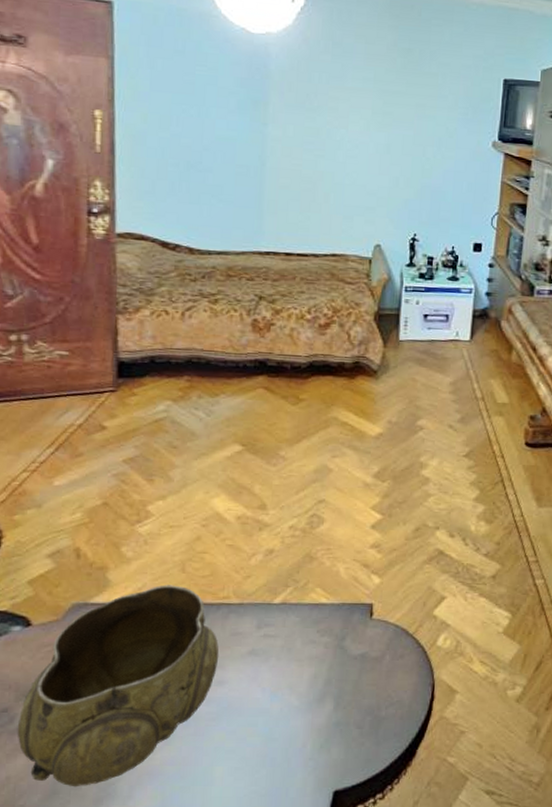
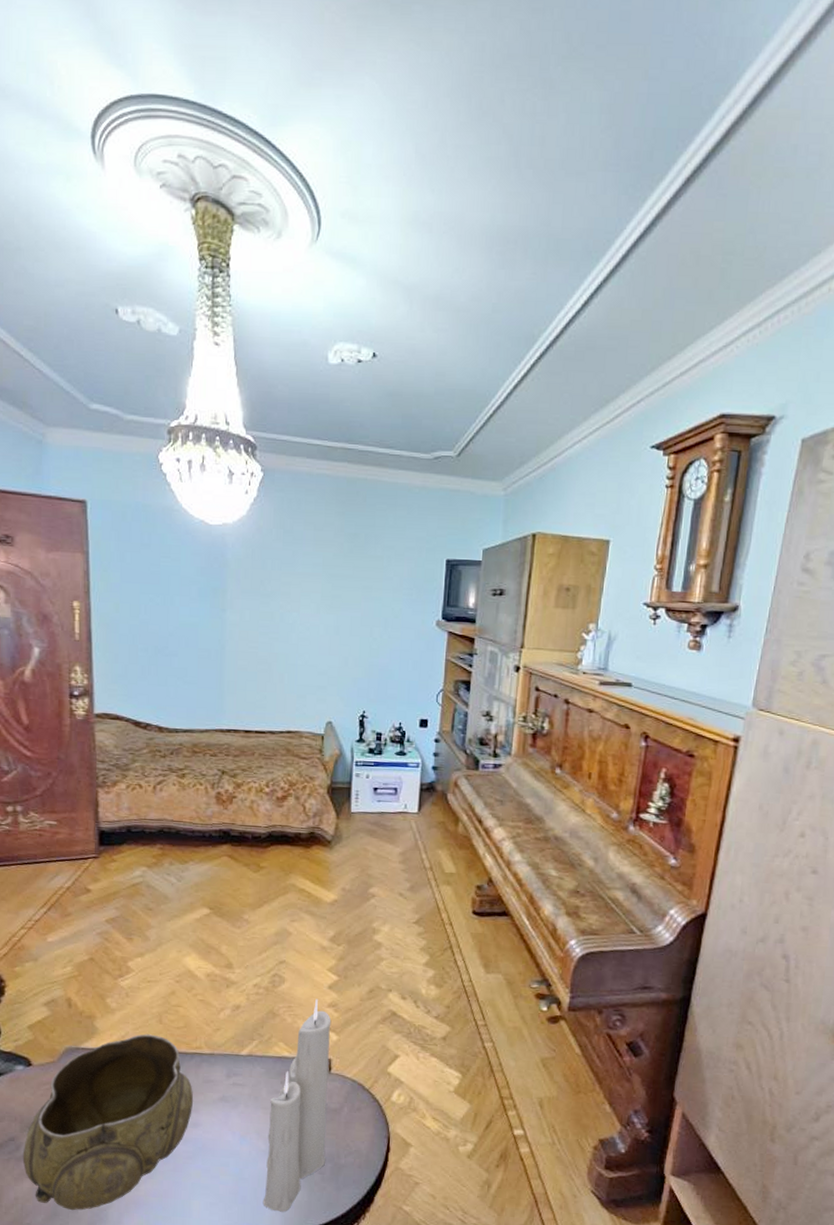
candle: none [294,539,374,773] -> present [262,998,332,1212]

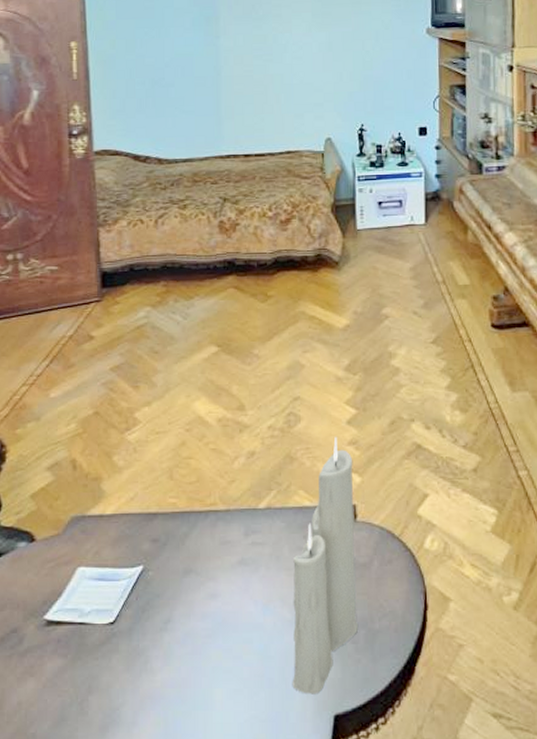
decorative bowl: present [22,1034,194,1211] -> none [26,493,211,713]

